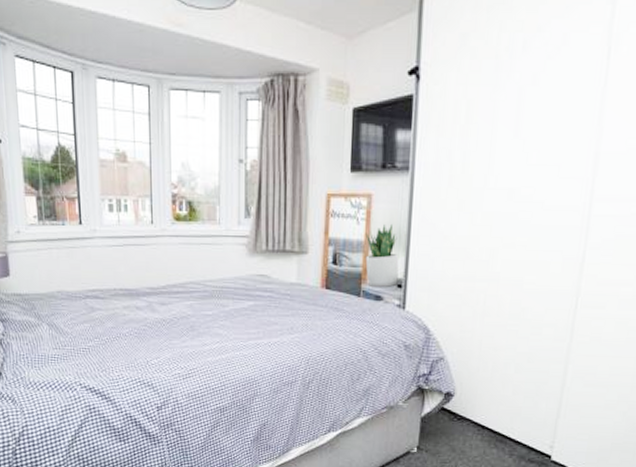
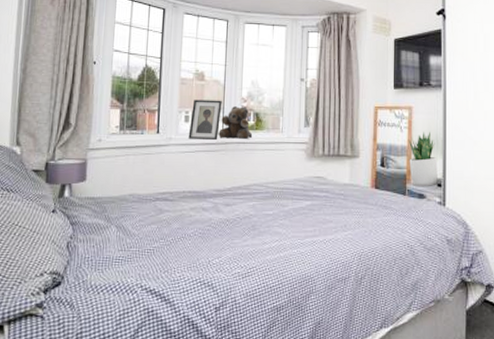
picture frame: none [114,185,149,233] -> present [188,99,222,141]
teddy bear: none [147,193,186,233] -> present [218,106,253,140]

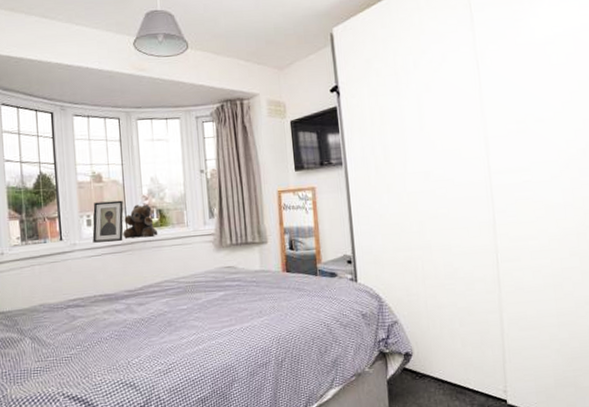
planter: present [408,132,438,187] -> none [314,211,348,267]

